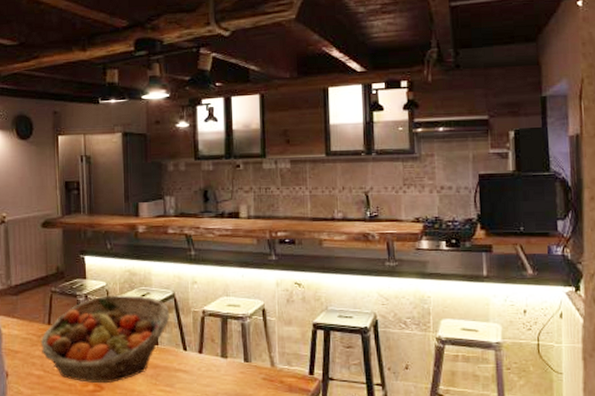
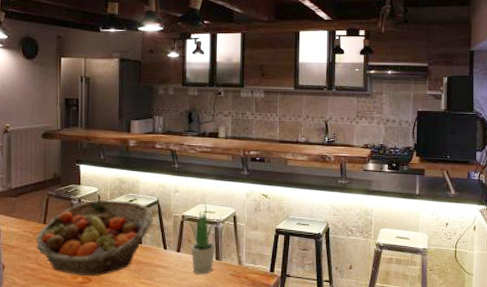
potted plant: none [208,297,242,380] -> present [187,205,215,275]

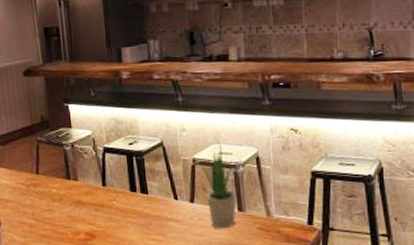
fruit basket: present [36,200,153,277] -> none [30,144,159,233]

